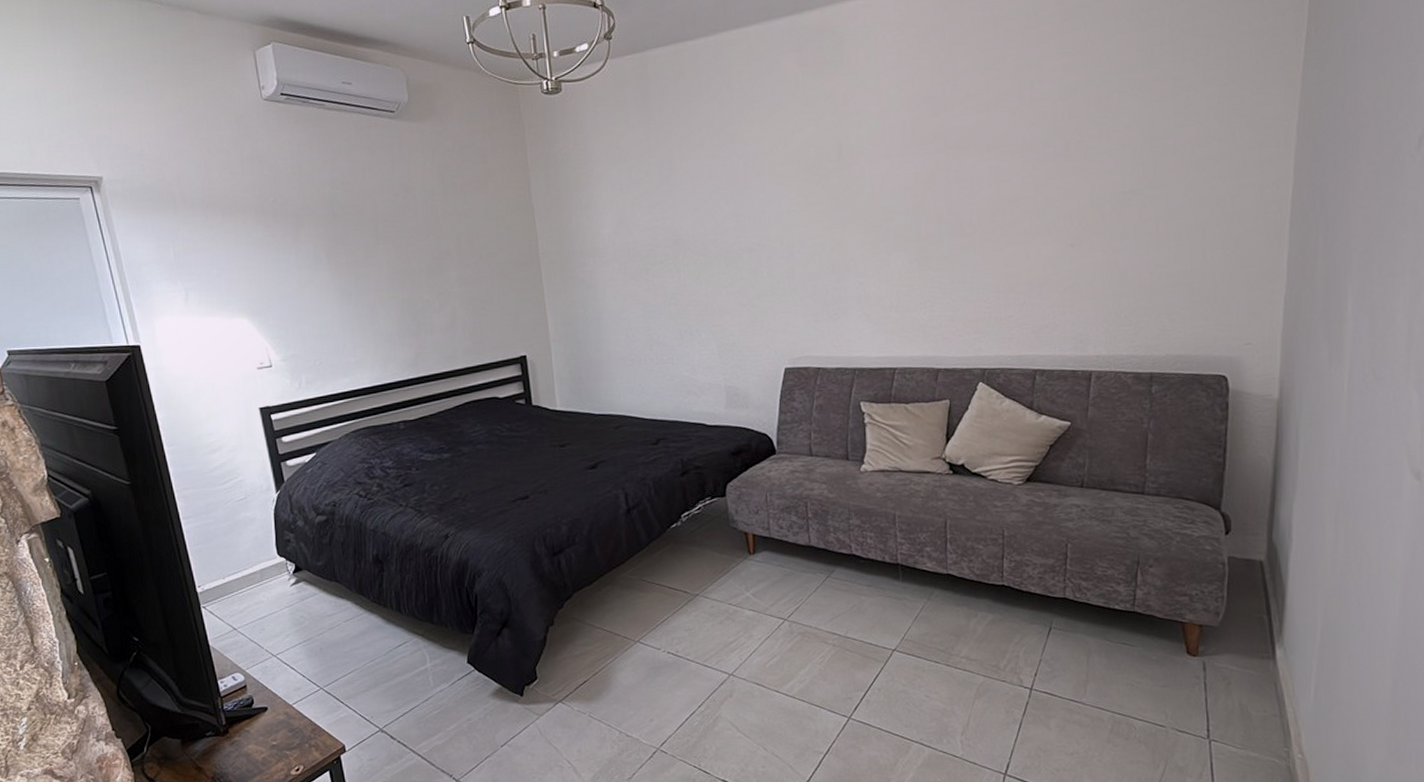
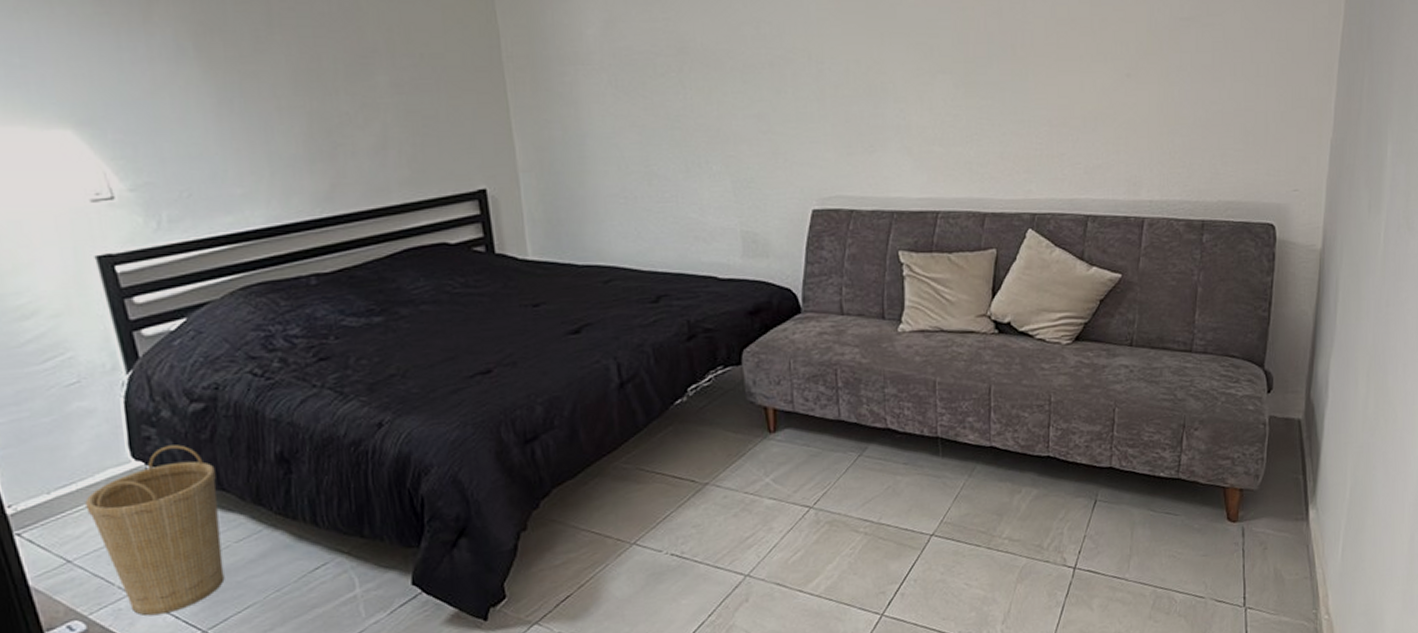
basket: none [247,546,336,674] -> present [85,444,225,616]

